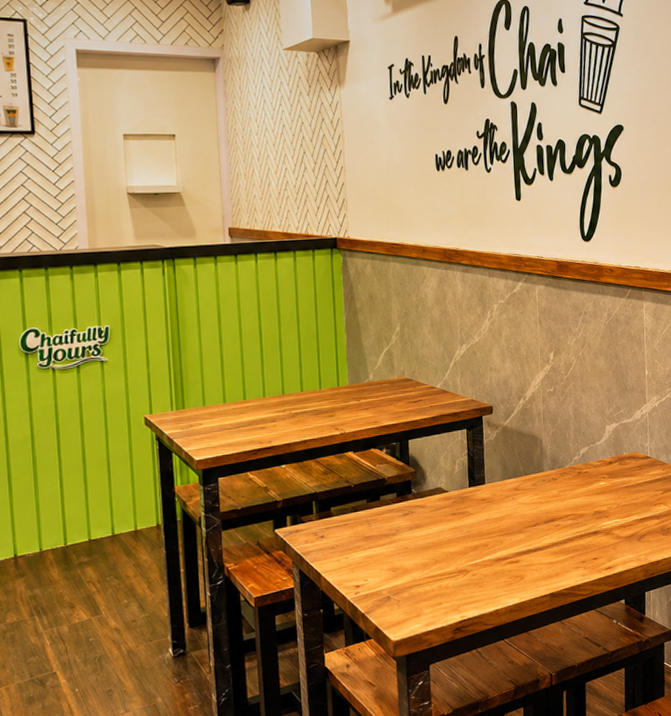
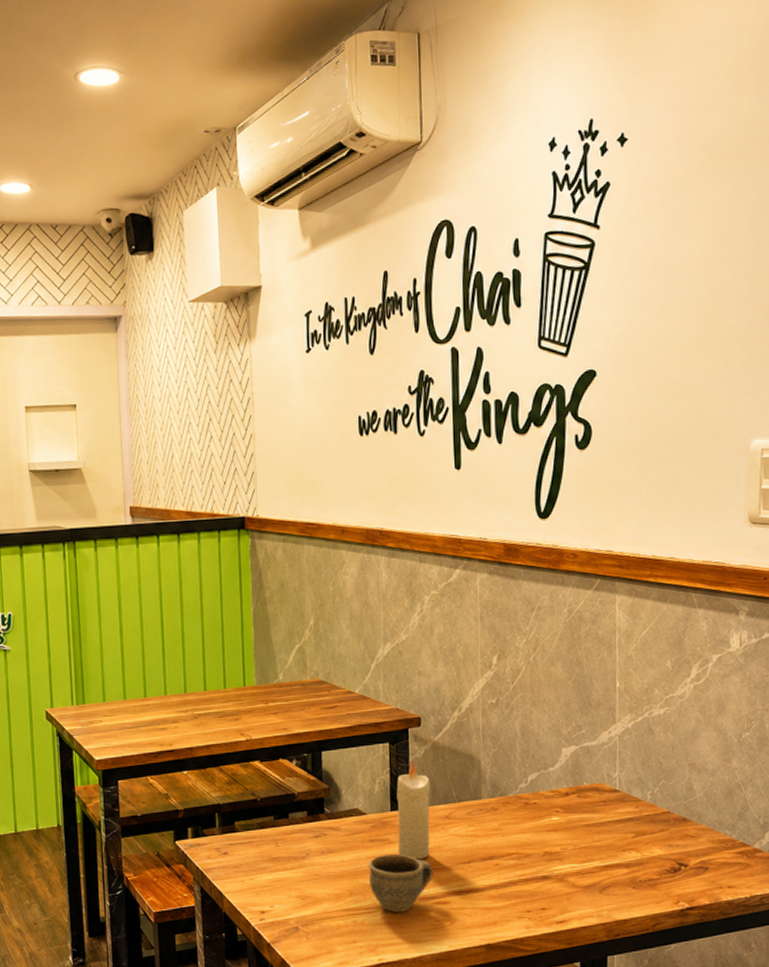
cup: none [451,523,506,575] -> present [369,853,433,912]
candle: none [473,443,503,527] -> present [396,761,431,860]

